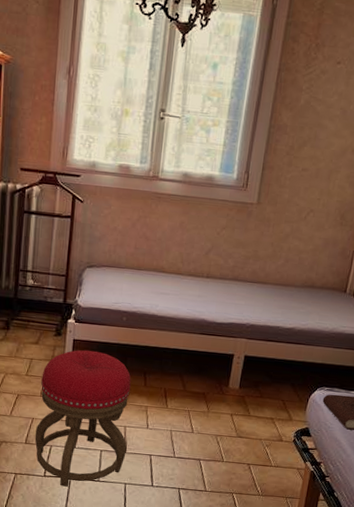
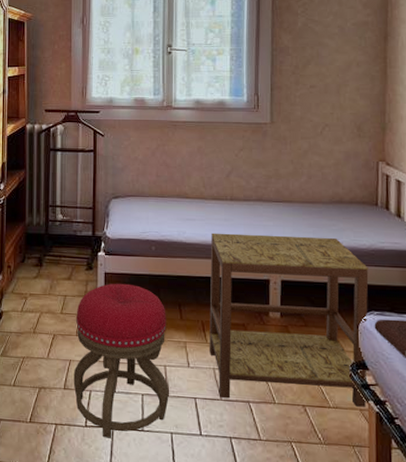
side table: none [169,307,327,467] -> present [209,232,369,407]

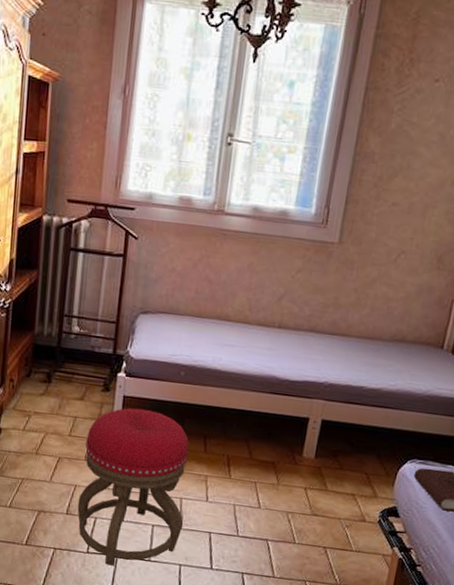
side table: present [209,232,369,407] -> none [232,362,420,553]

